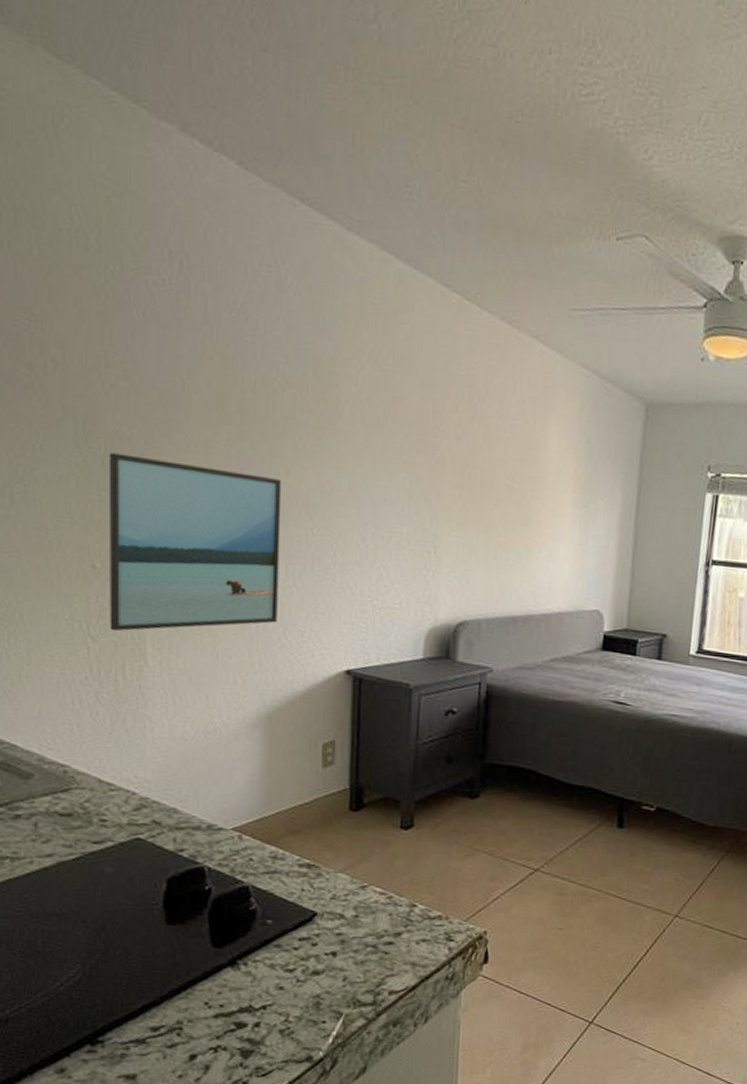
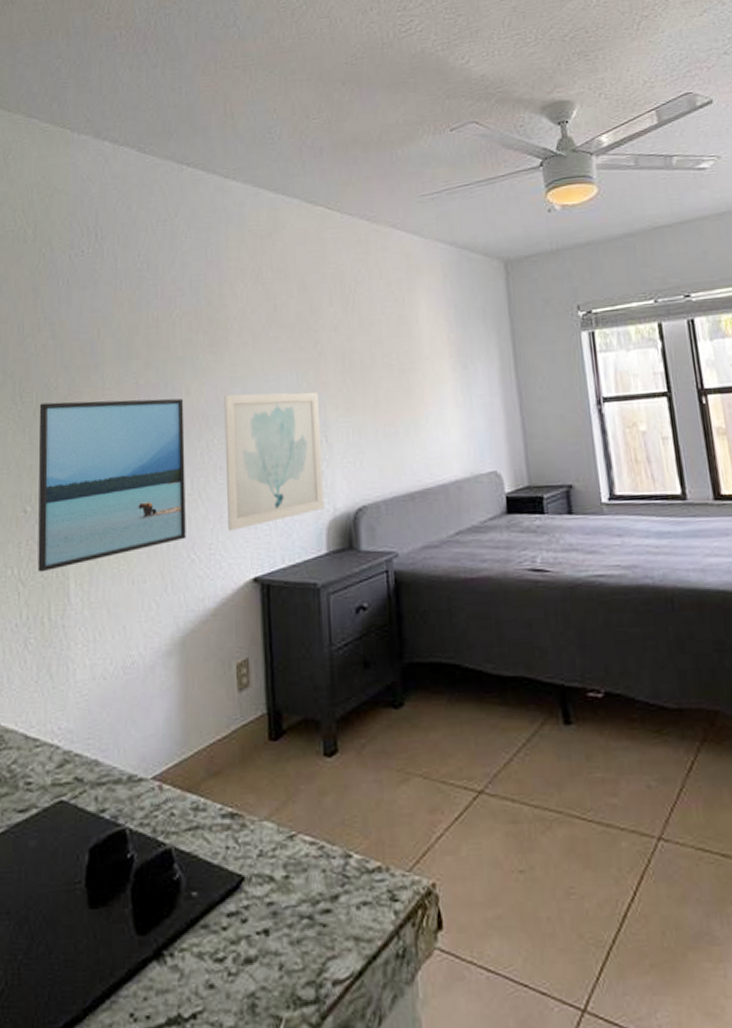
wall art: none [323,484,431,623] -> present [224,392,324,531]

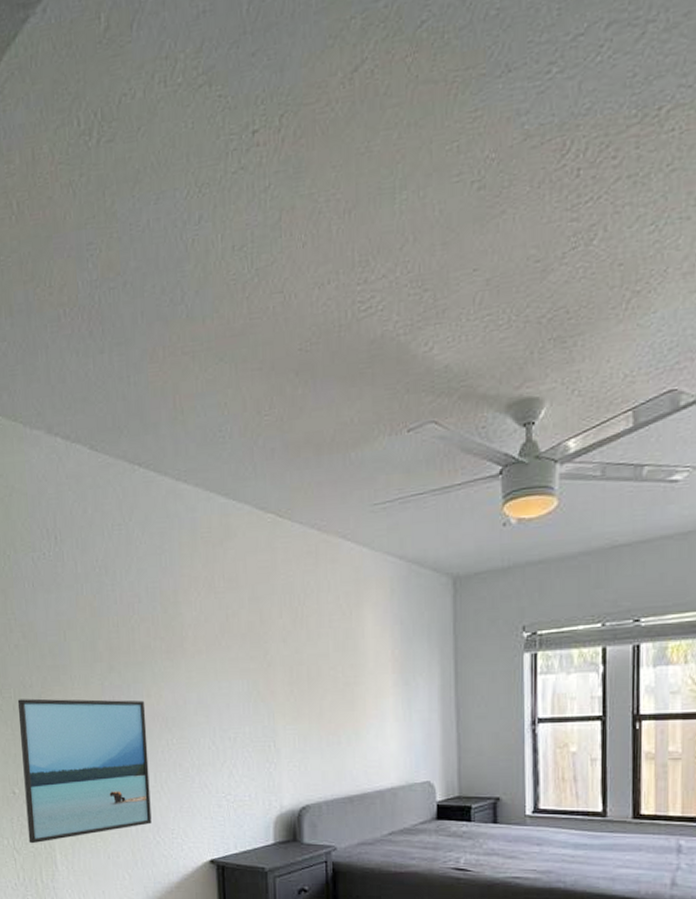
wall art: present [224,392,324,531] -> none [181,699,272,819]

